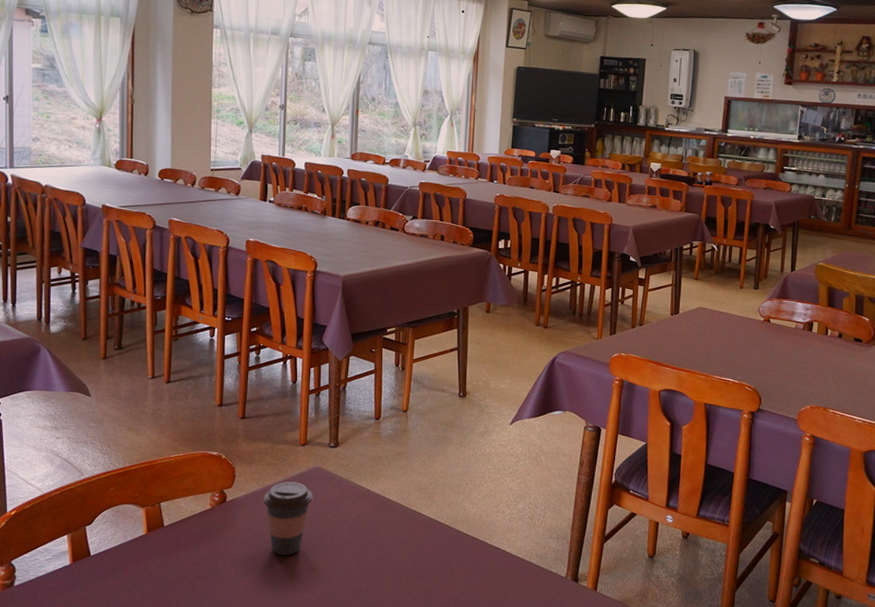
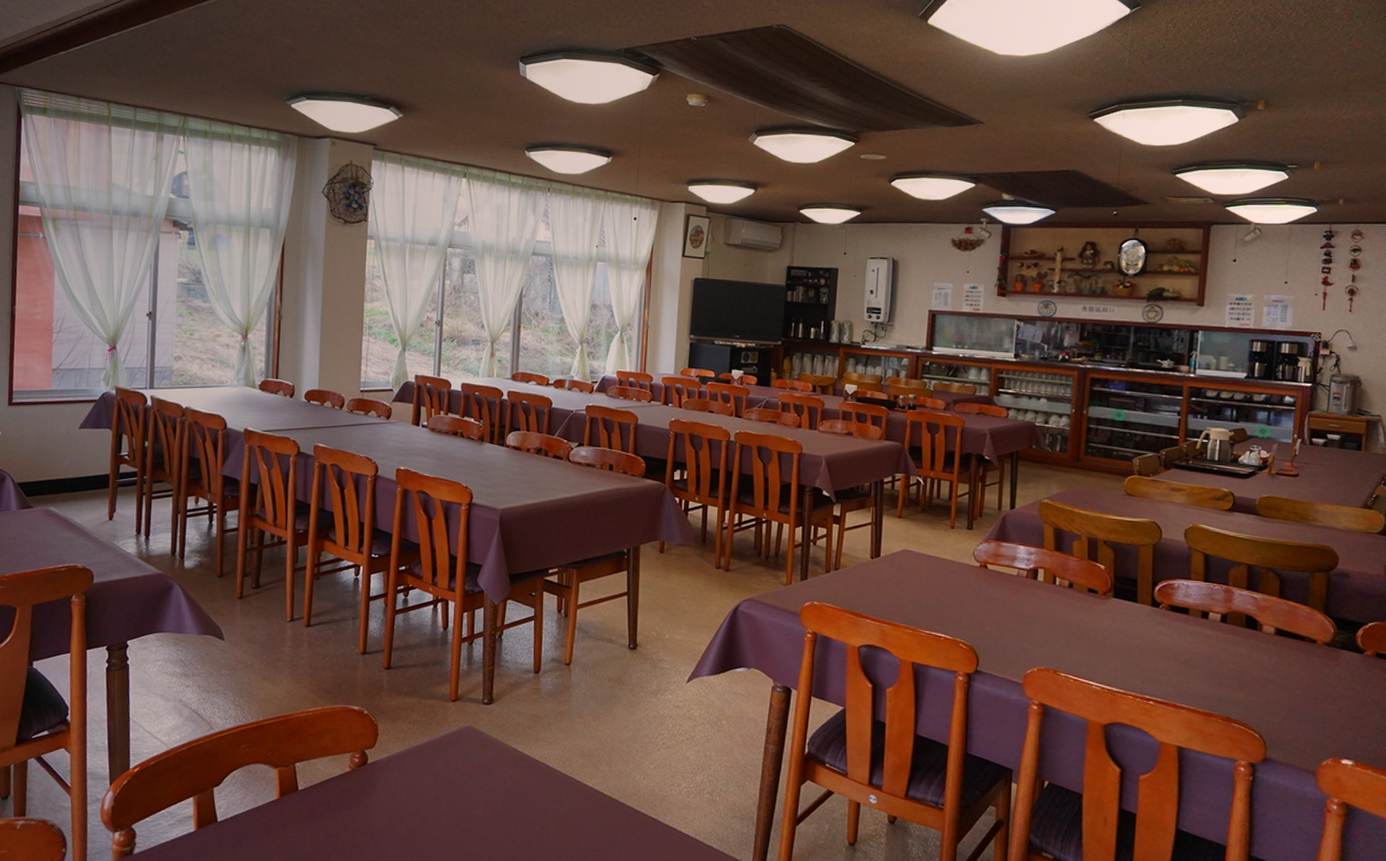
coffee cup: present [263,482,313,555] -> none [408,742,464,829]

